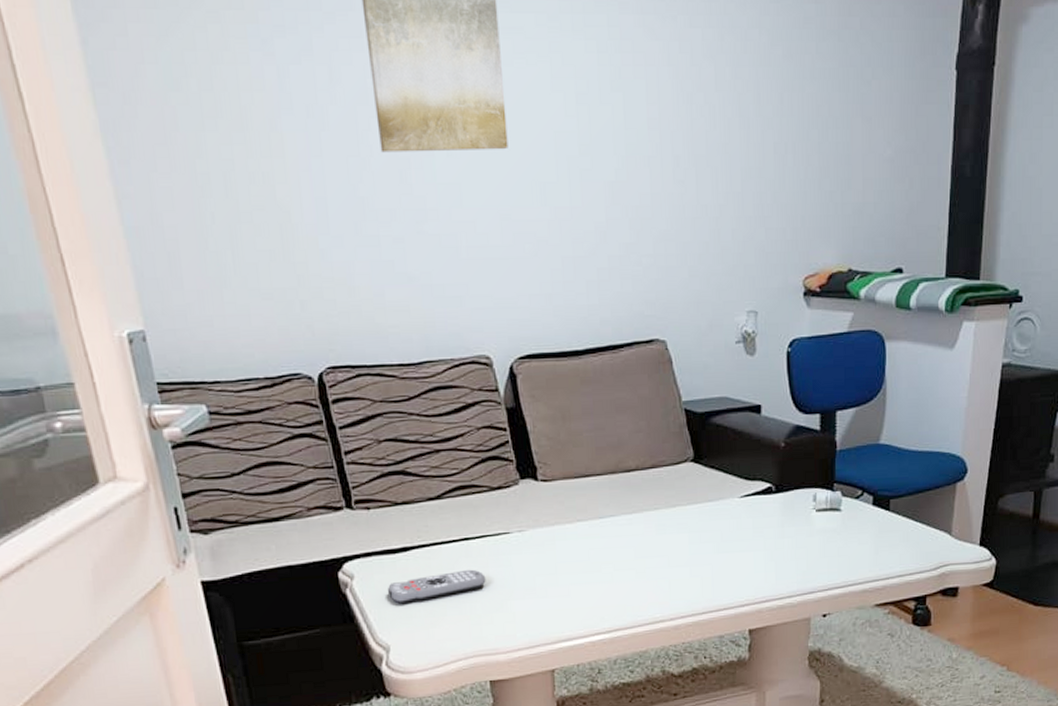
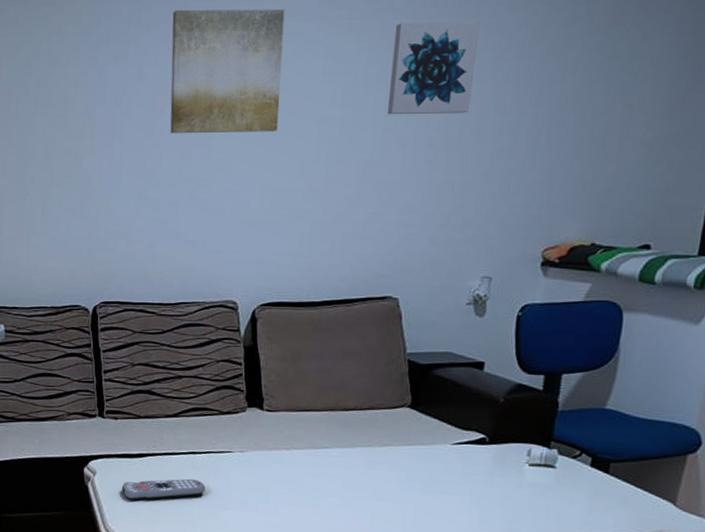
wall art: none [623,18,713,129] -> present [387,22,481,115]

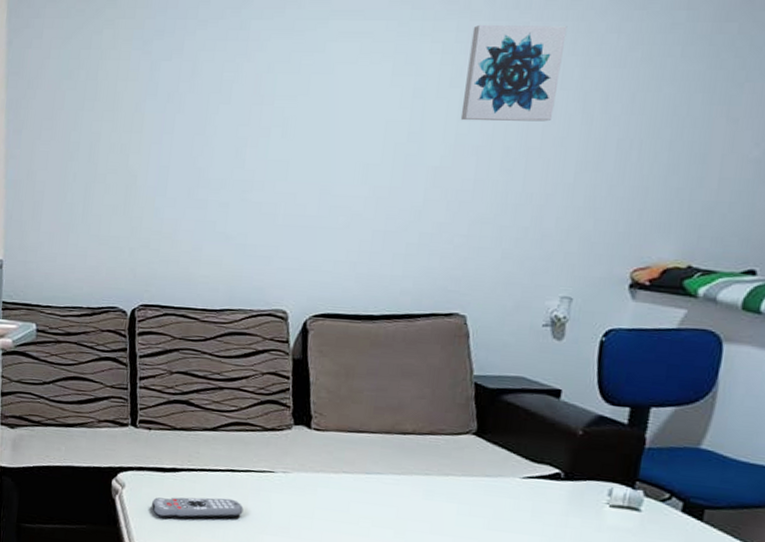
wall art: present [170,8,285,134] -> none [223,5,353,135]

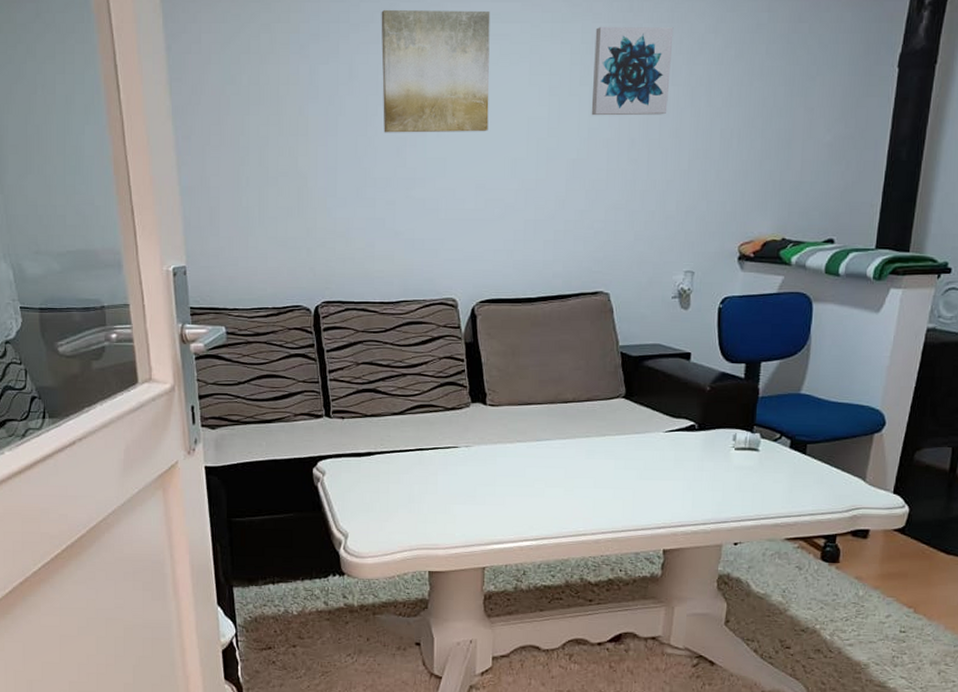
remote control: present [151,497,244,519] -> none [351,475,434,499]
wall art: none [223,5,353,135] -> present [381,9,491,133]

